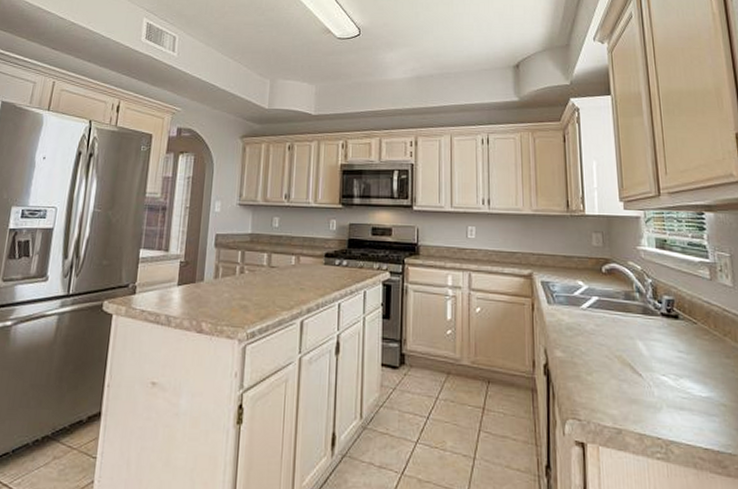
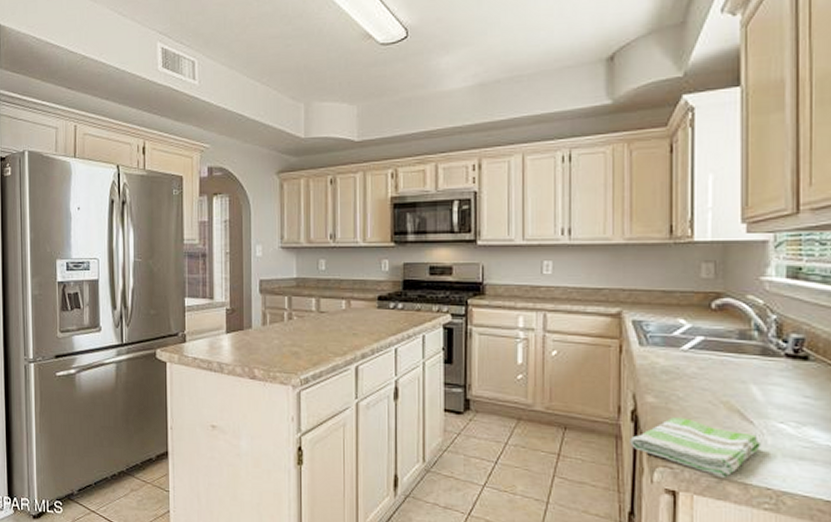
dish towel: none [543,371,649,430] -> present [630,417,760,479]

